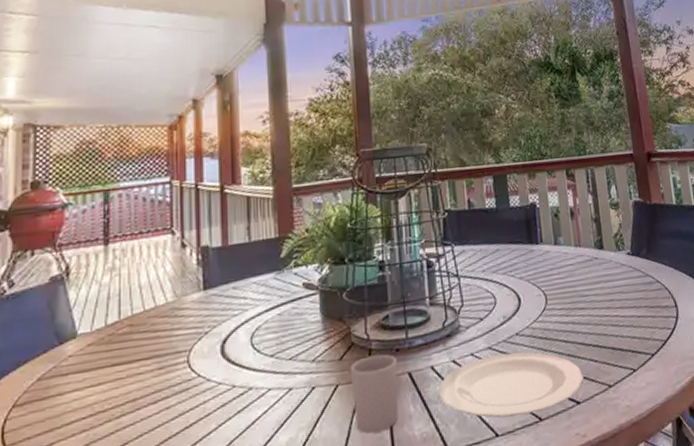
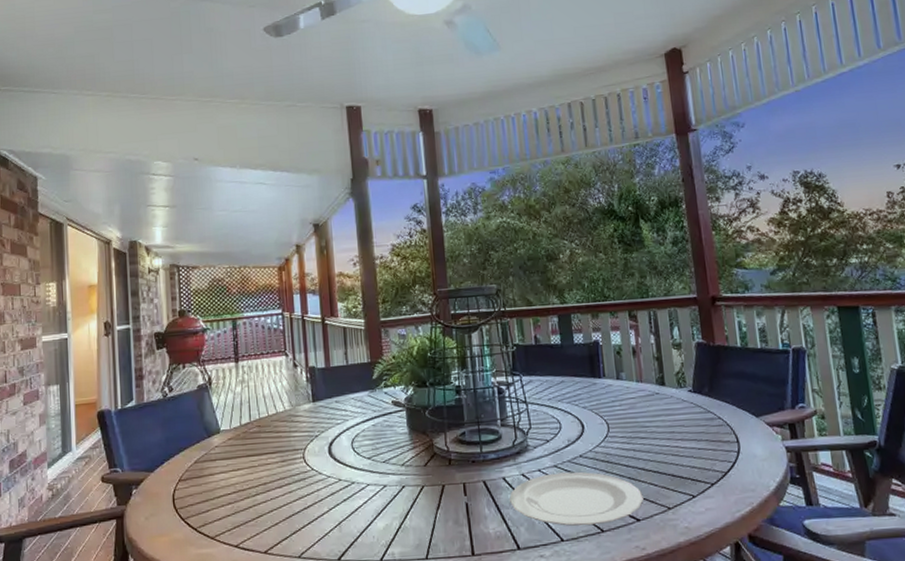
mug: present [350,354,399,434] -> none [433,464,475,528]

